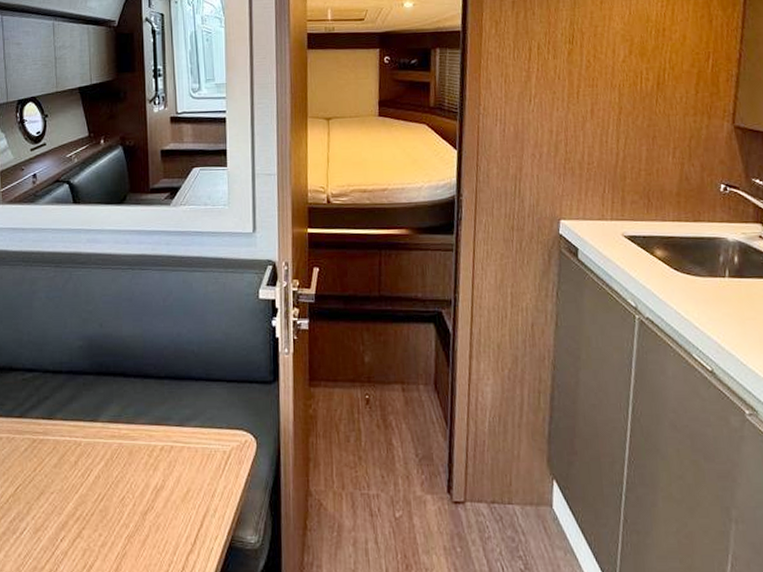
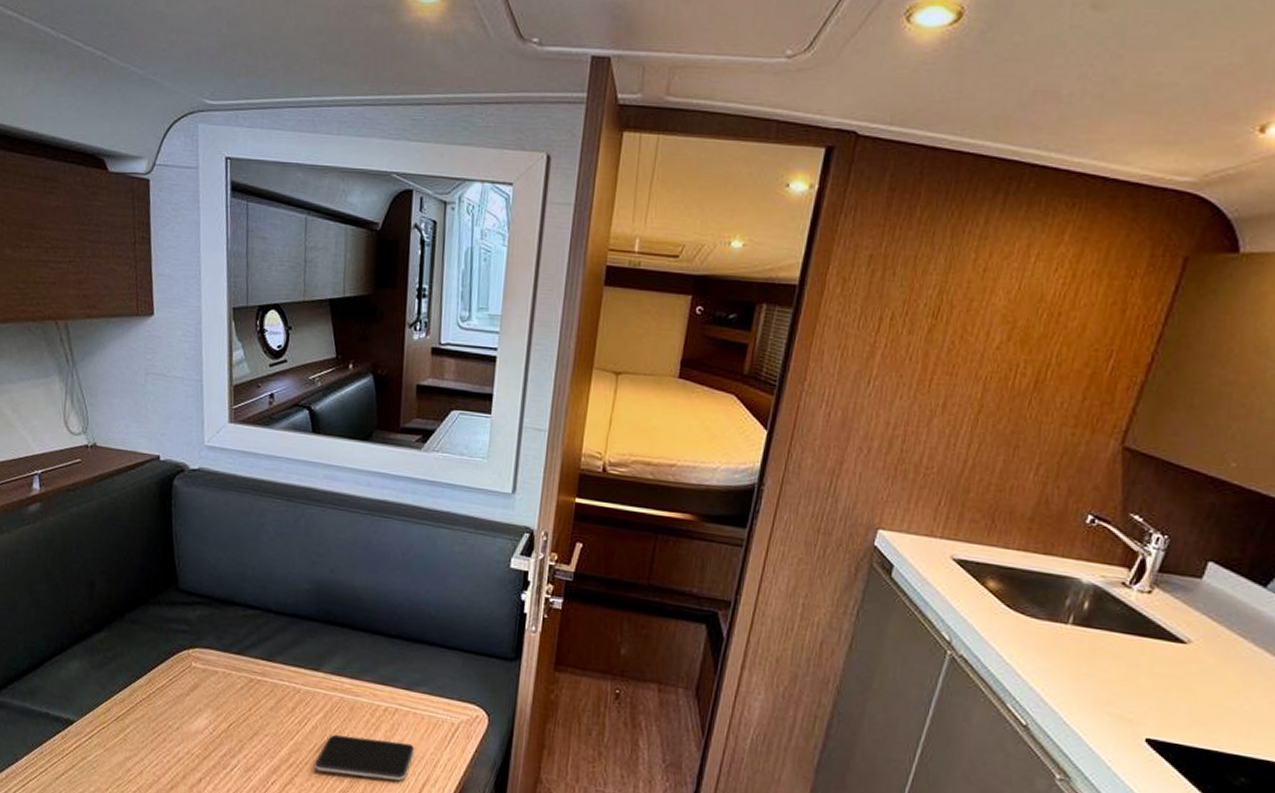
smartphone: none [101,478,192,520] -> present [315,734,414,781]

